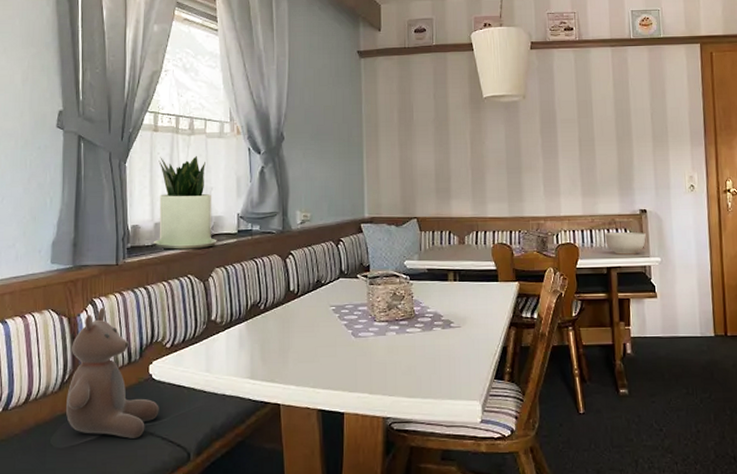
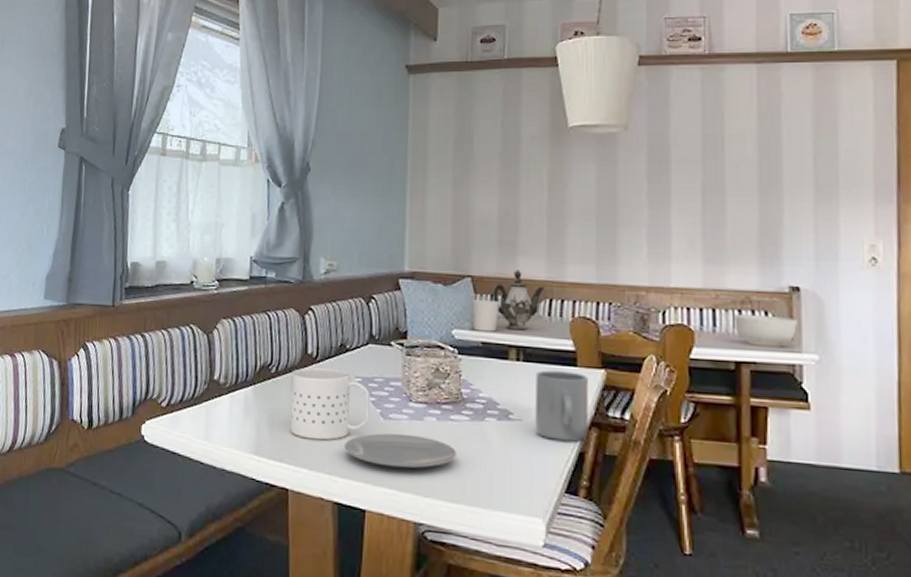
bear: present [65,307,159,438] -> none [50,352,150,507]
planter: present [154,155,217,250] -> none [154,184,225,295]
mug: none [277,301,344,361] -> present [290,367,371,441]
plate: none [323,347,412,376] -> present [343,433,456,469]
dixie cup: none [418,236,439,261] -> present [472,300,499,332]
teapot: none [434,210,472,258] -> present [493,270,545,331]
cup: none [469,286,508,340] -> present [535,370,589,442]

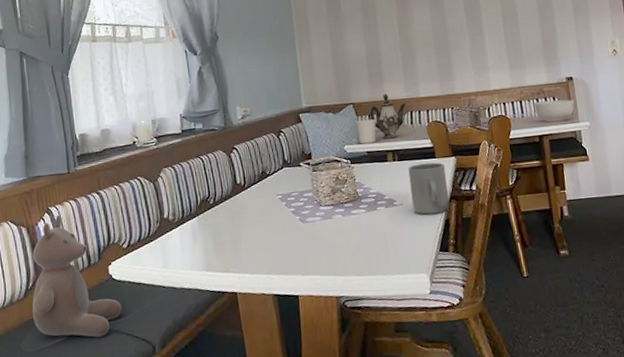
bear: none [50,352,150,507] -> present [32,214,122,338]
mug: present [290,367,371,441] -> none [226,191,293,251]
plate: present [343,433,456,469] -> none [275,230,360,259]

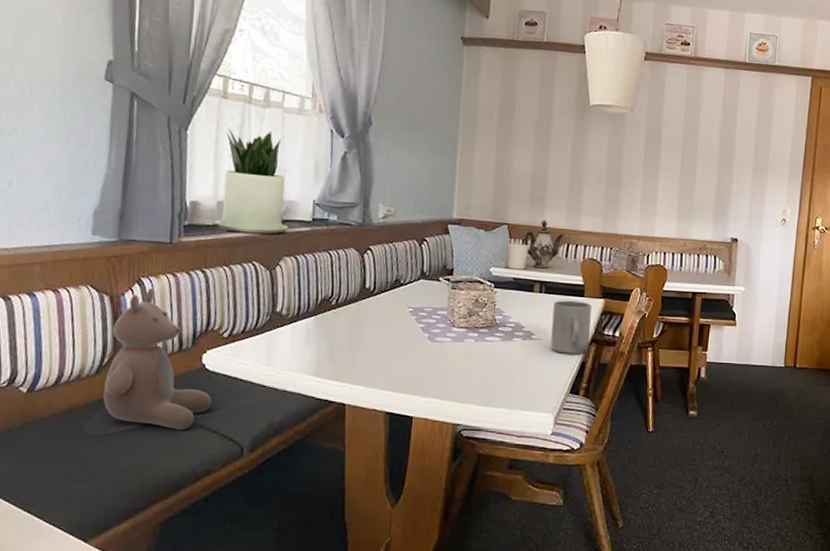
planter: none [99,61,163,154] -> present [215,127,288,235]
bowl: present [534,99,575,123] -> none [694,257,735,282]

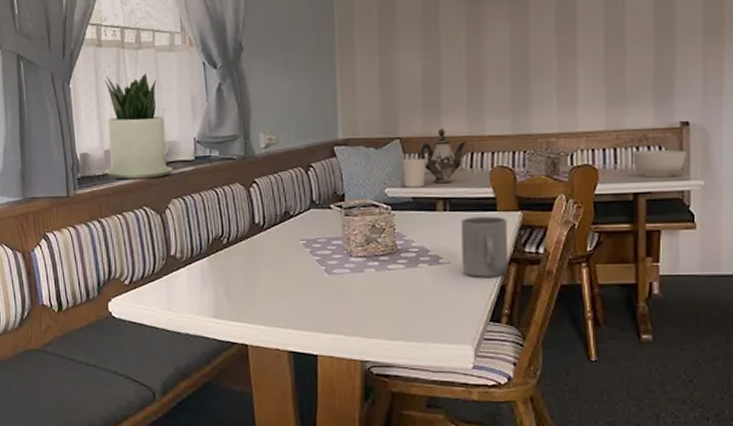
bear: present [103,287,212,430] -> none [26,241,121,377]
bowl: none [694,257,735,282] -> present [633,149,688,178]

